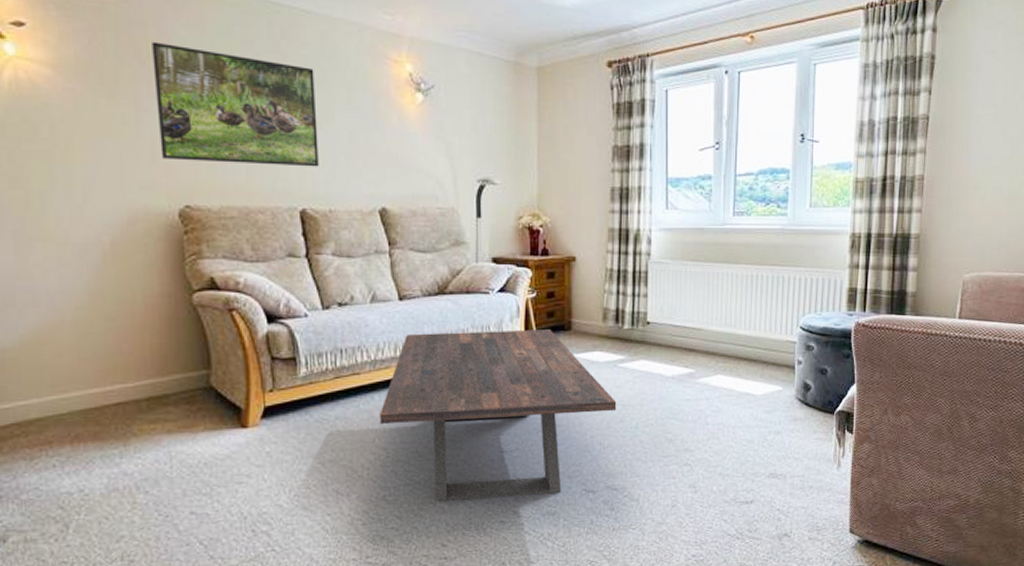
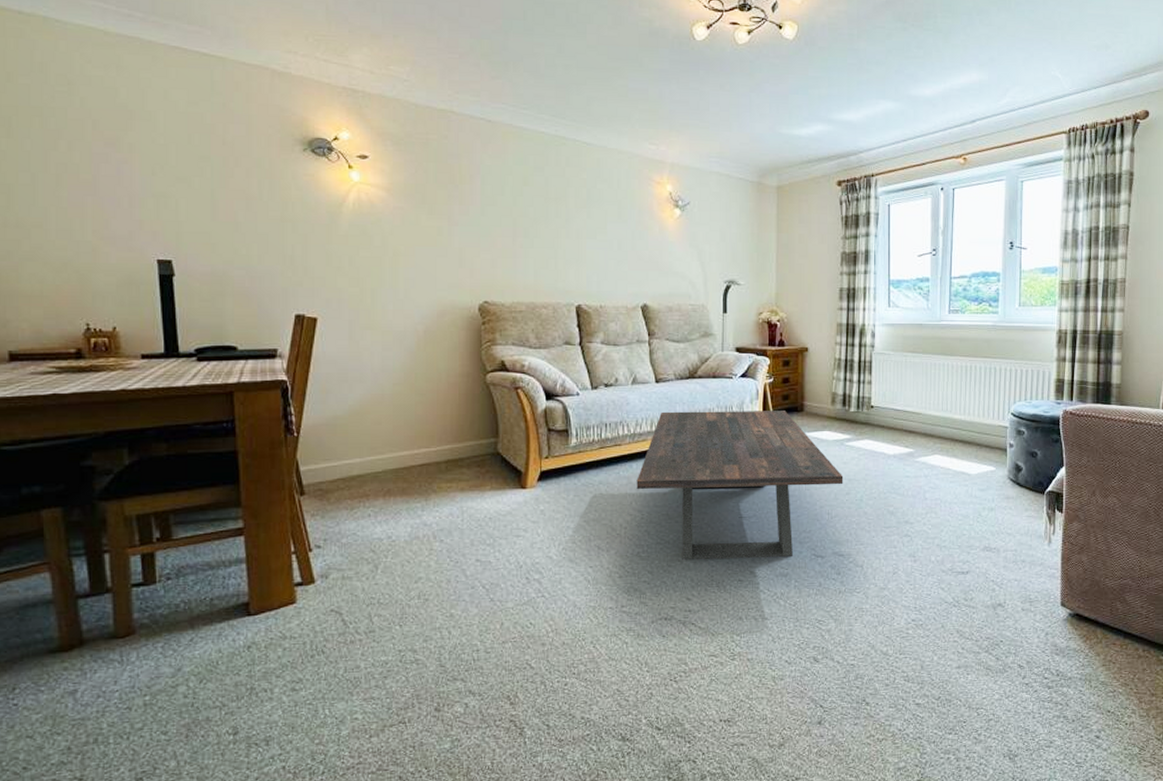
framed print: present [152,41,319,167] -> none [464,169,593,270]

